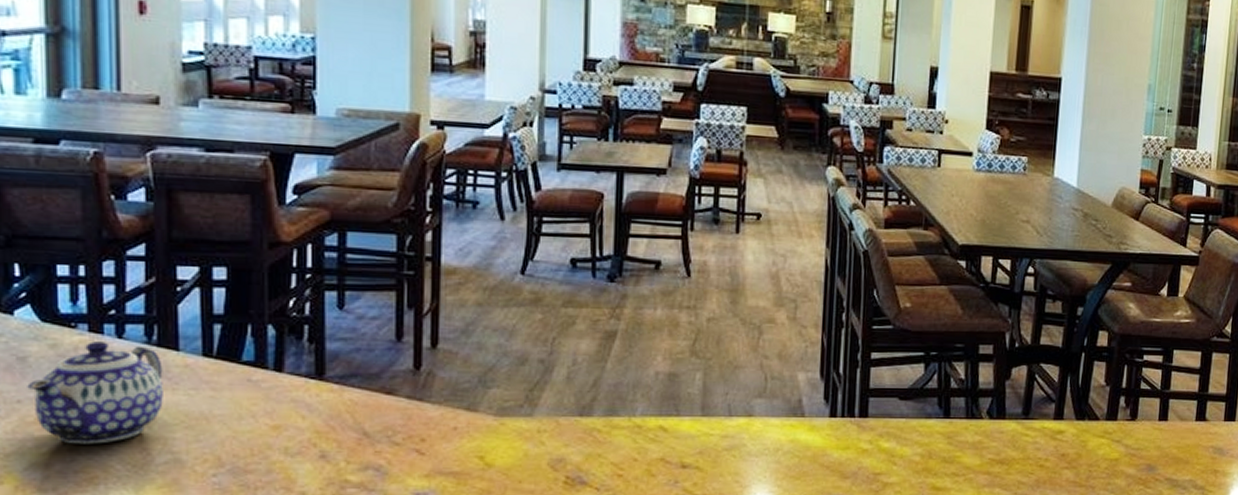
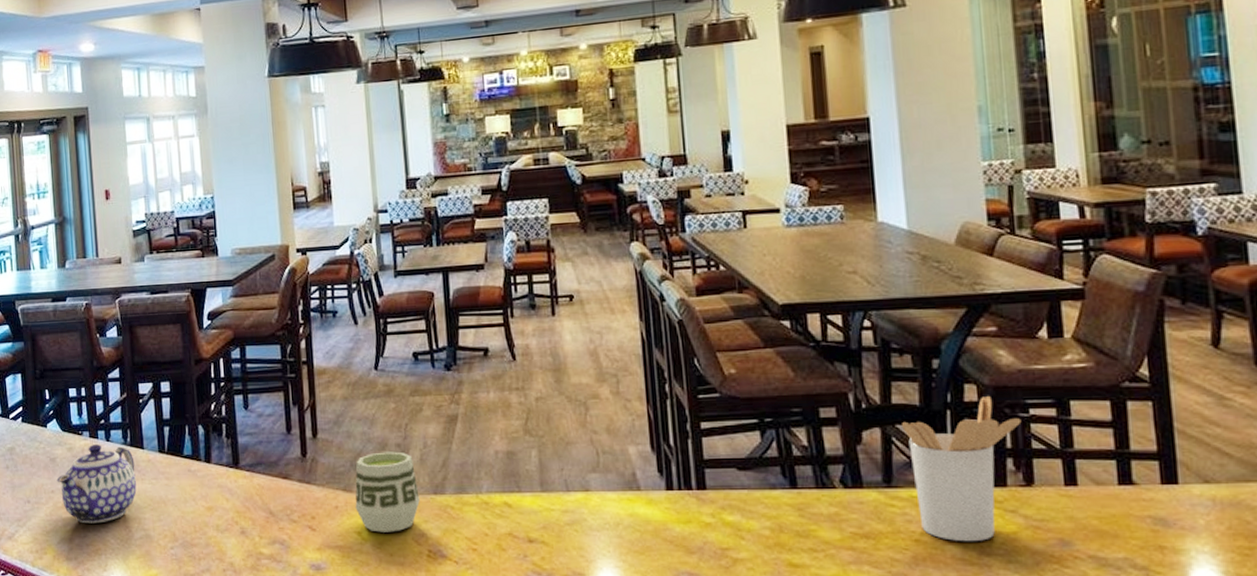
cup: none [480,368,562,457] -> present [355,451,420,532]
utensil holder: none [1044,342,1137,467] -> present [901,396,1022,542]

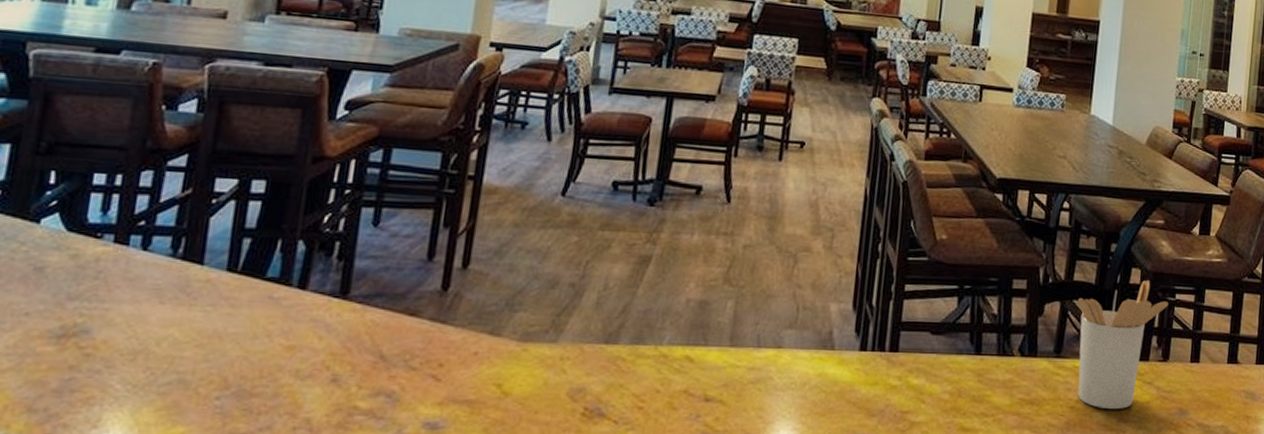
teapot: present [56,444,137,524] -> none [38,253,184,362]
cup: present [355,451,420,532] -> none [501,291,587,386]

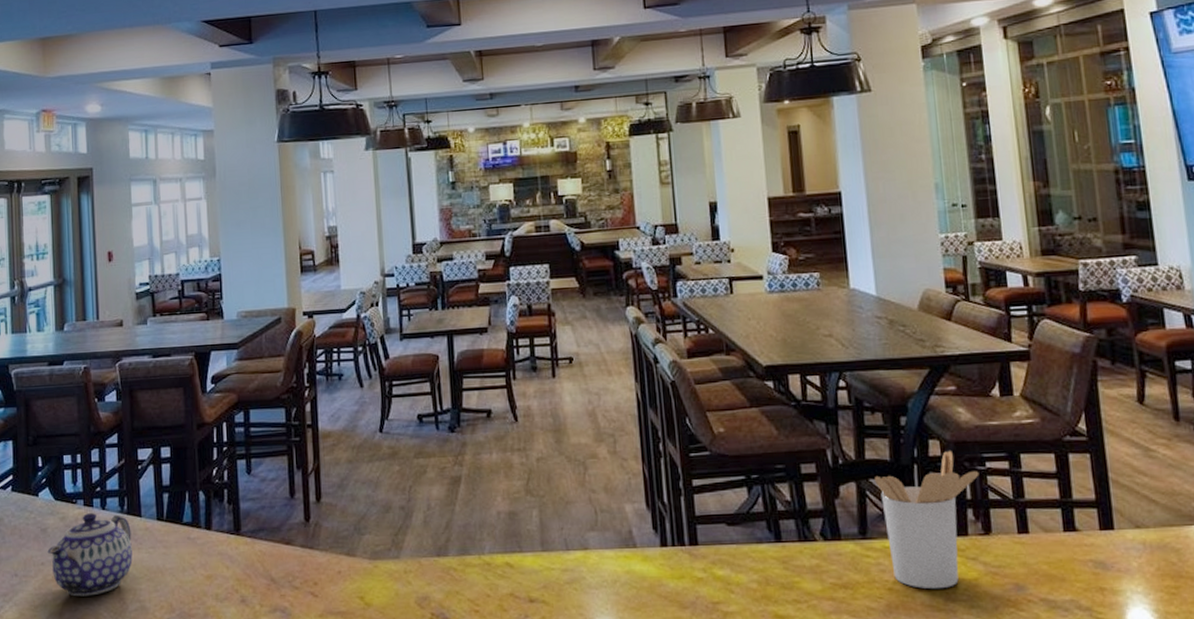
teapot: none [38,253,184,362] -> present [47,513,133,597]

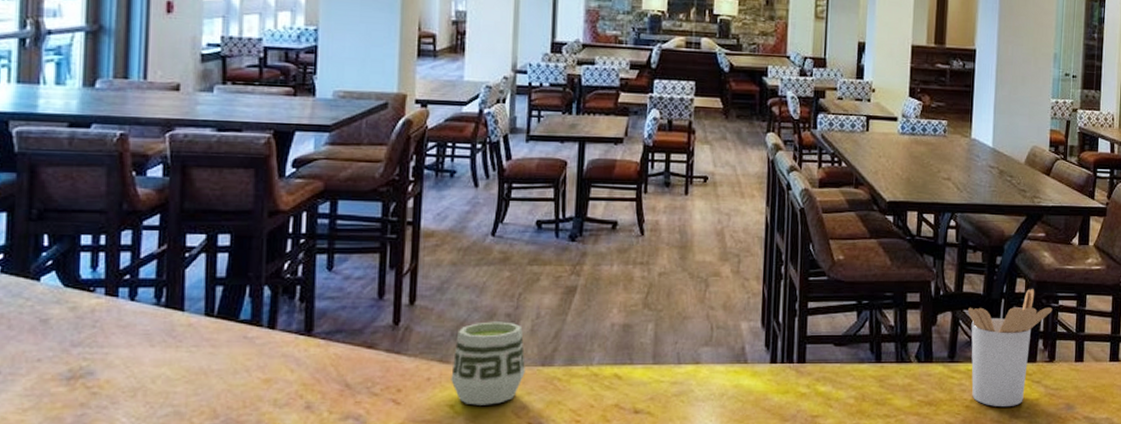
teapot: present [47,513,133,597] -> none [47,304,169,399]
cup: none [358,514,423,597] -> present [451,321,525,405]

